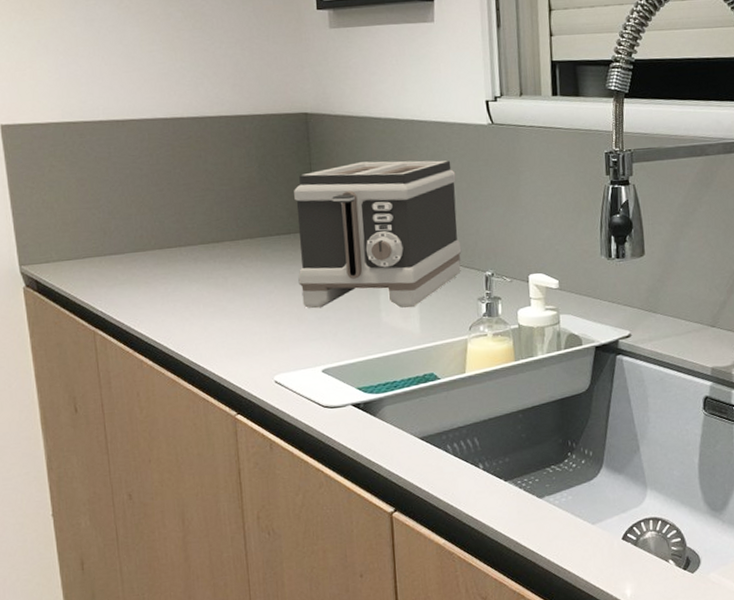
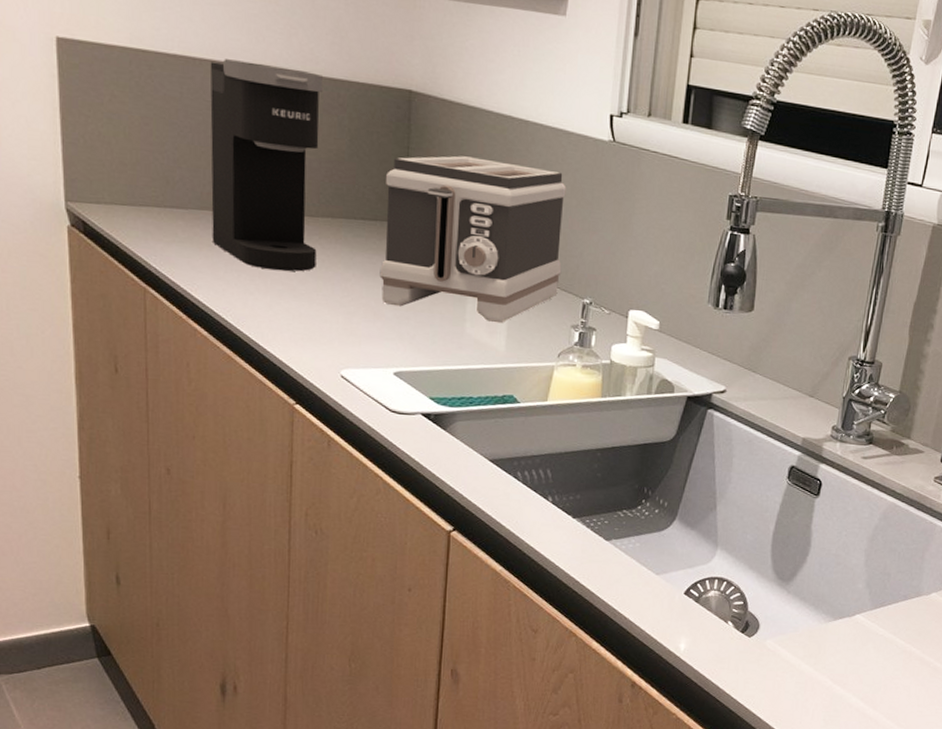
coffee maker: none [131,113,242,295] -> present [210,59,323,272]

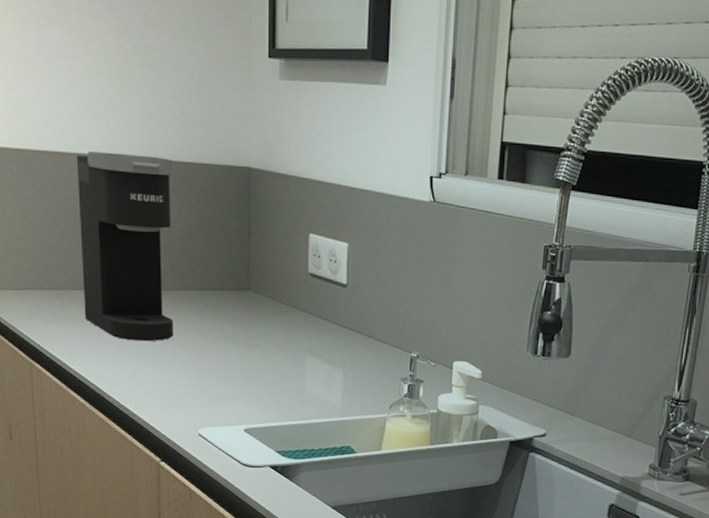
toaster: present [379,155,566,324] -> none [228,225,392,380]

